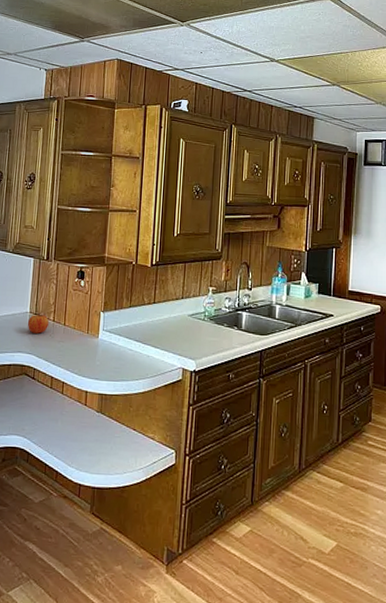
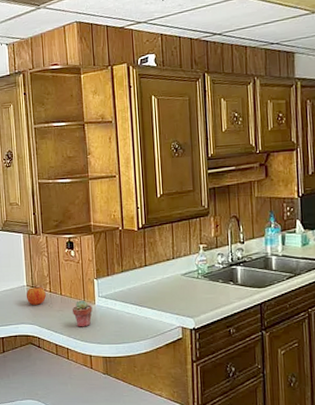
potted succulent: none [74,332,95,361] -> present [73,300,92,327]

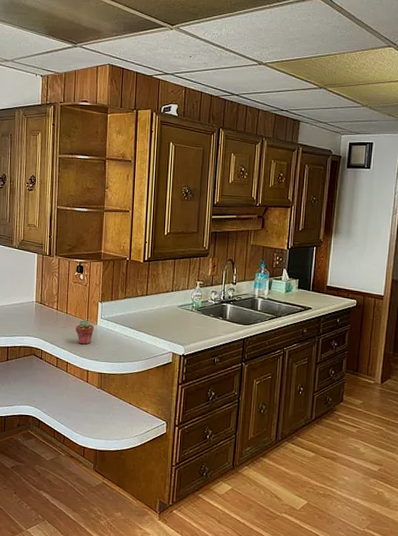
apple: present [26,285,46,305] -> none [34,302,53,320]

